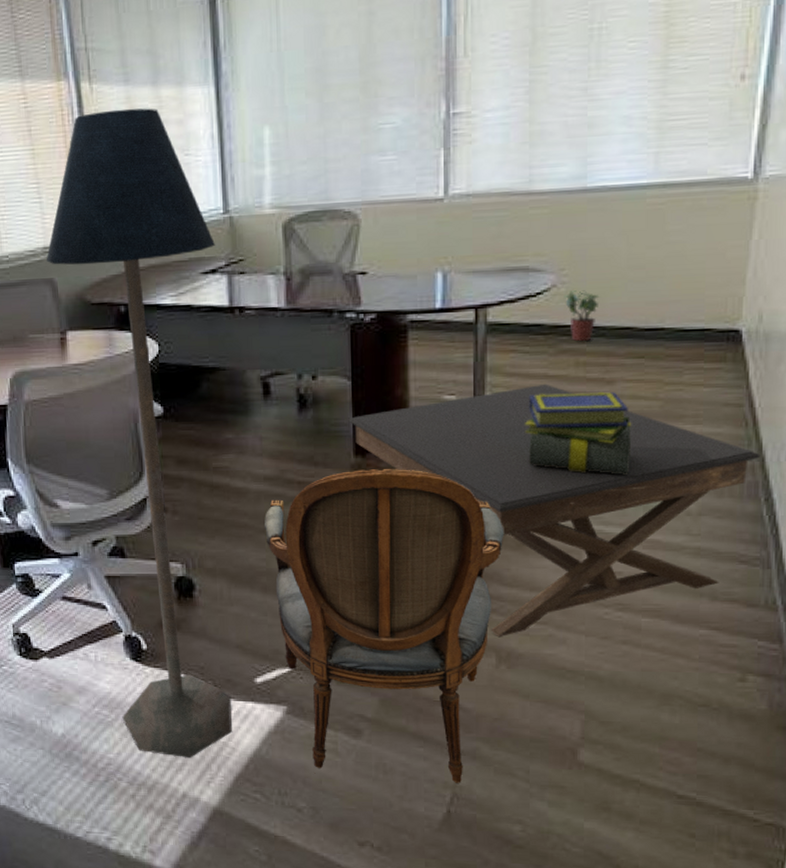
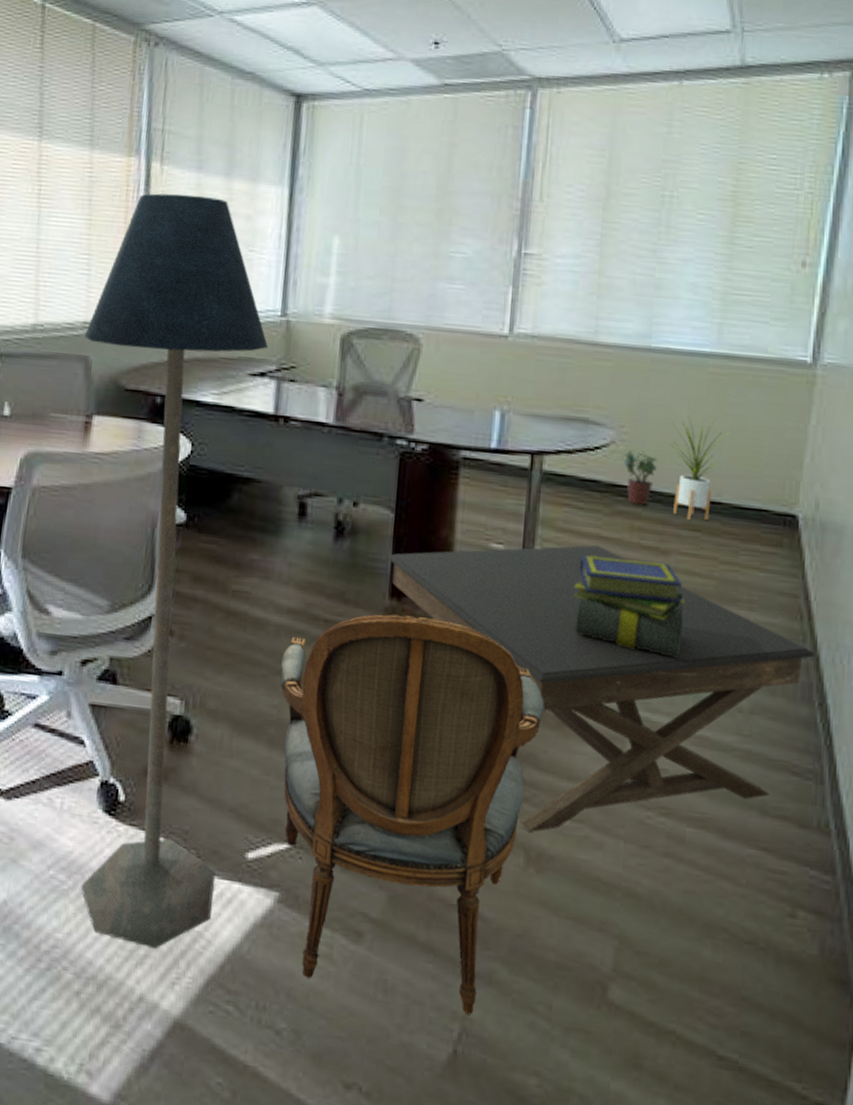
house plant: none [612,248,673,350] -> present [671,416,732,521]

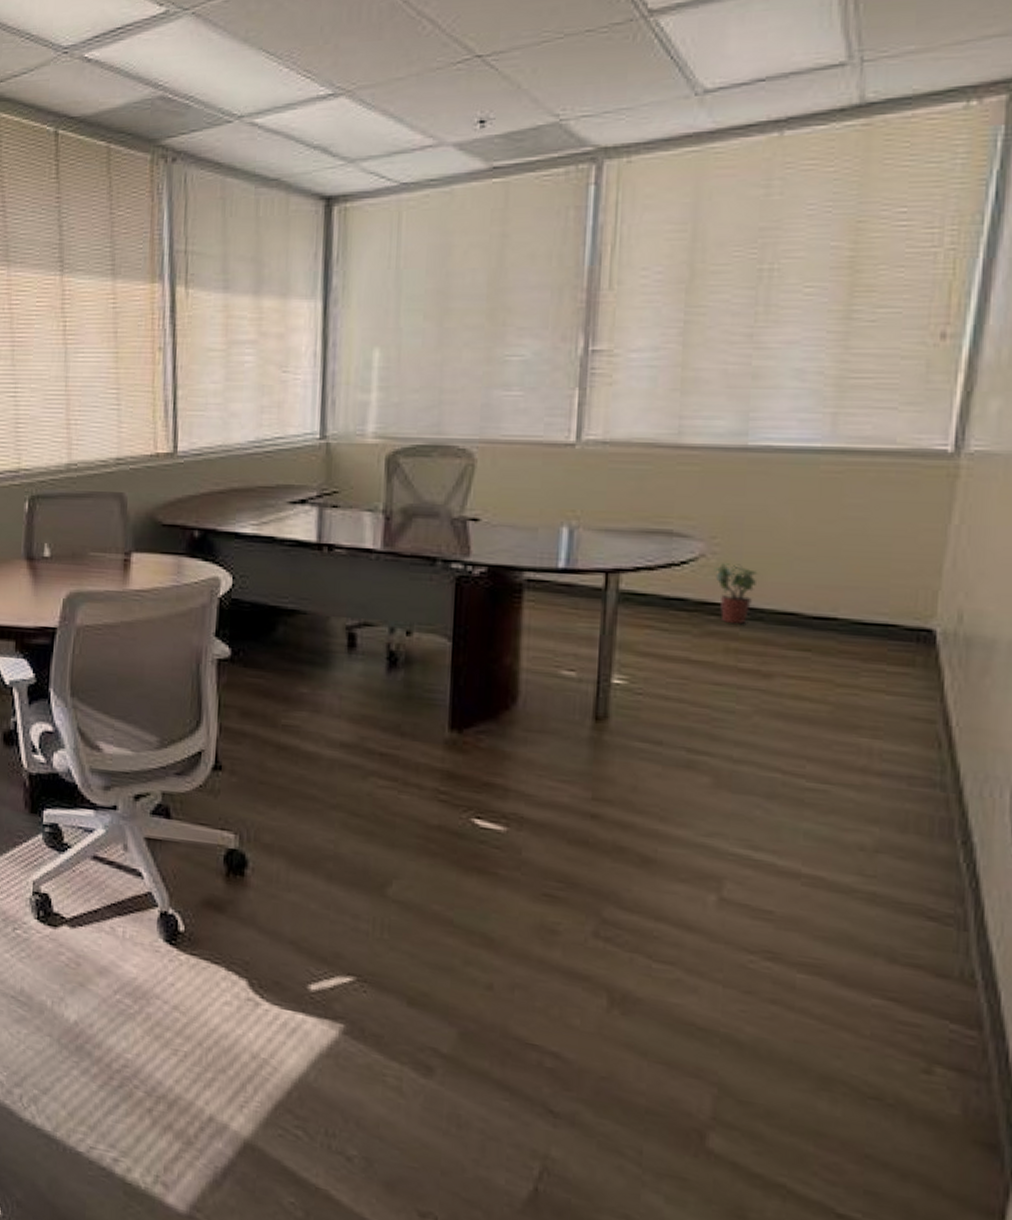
floor lamp: present [80,193,268,948] -> none [117,317,307,1072]
armchair: present [279,614,544,1015] -> none [335,747,627,1155]
coffee table: present [387,545,815,833] -> none [445,669,958,974]
stack of books: present [574,555,684,657] -> none [658,680,792,791]
house plant: present [671,416,732,521] -> none [774,521,851,640]

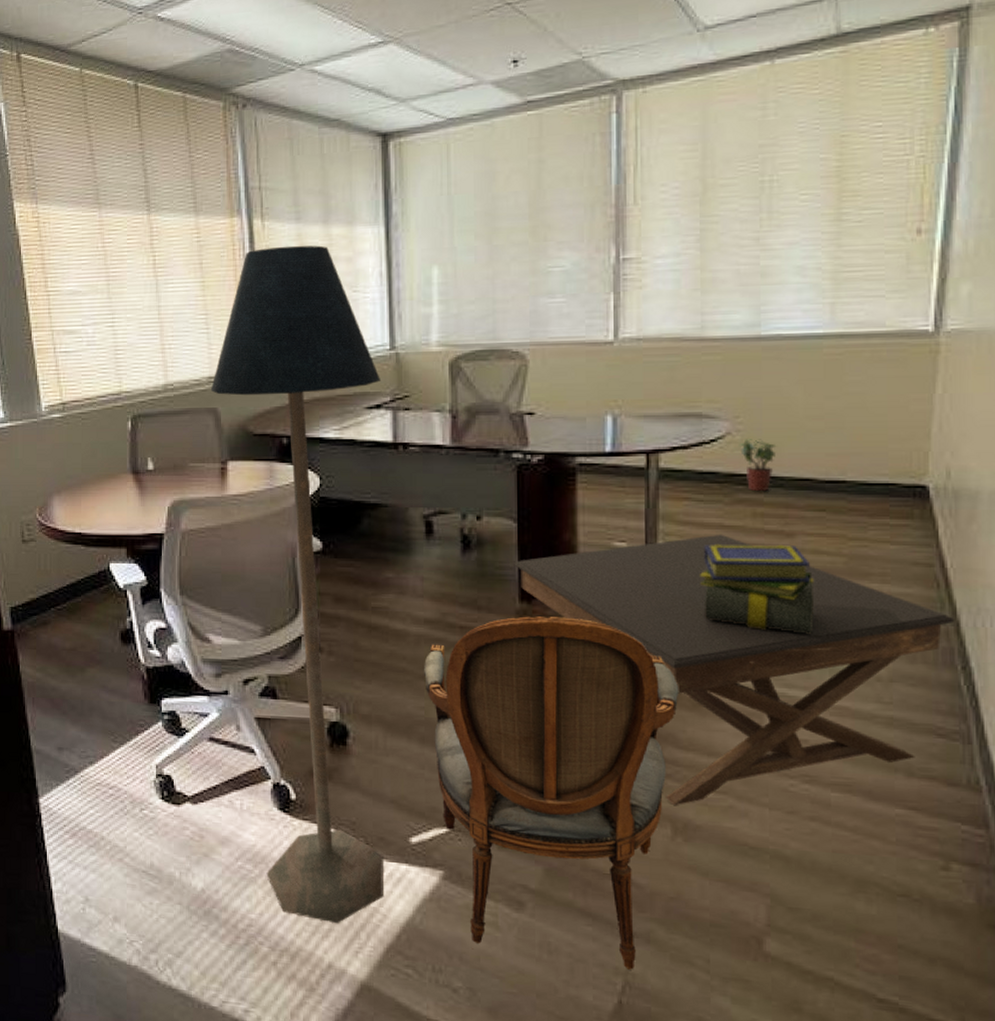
floor lamp: none [117,317,307,1072] -> present [210,245,383,923]
armchair: none [335,747,627,1155] -> present [423,616,679,970]
coffee table: none [445,669,958,974] -> present [514,534,955,806]
stack of books: none [658,680,792,791] -> present [700,544,815,634]

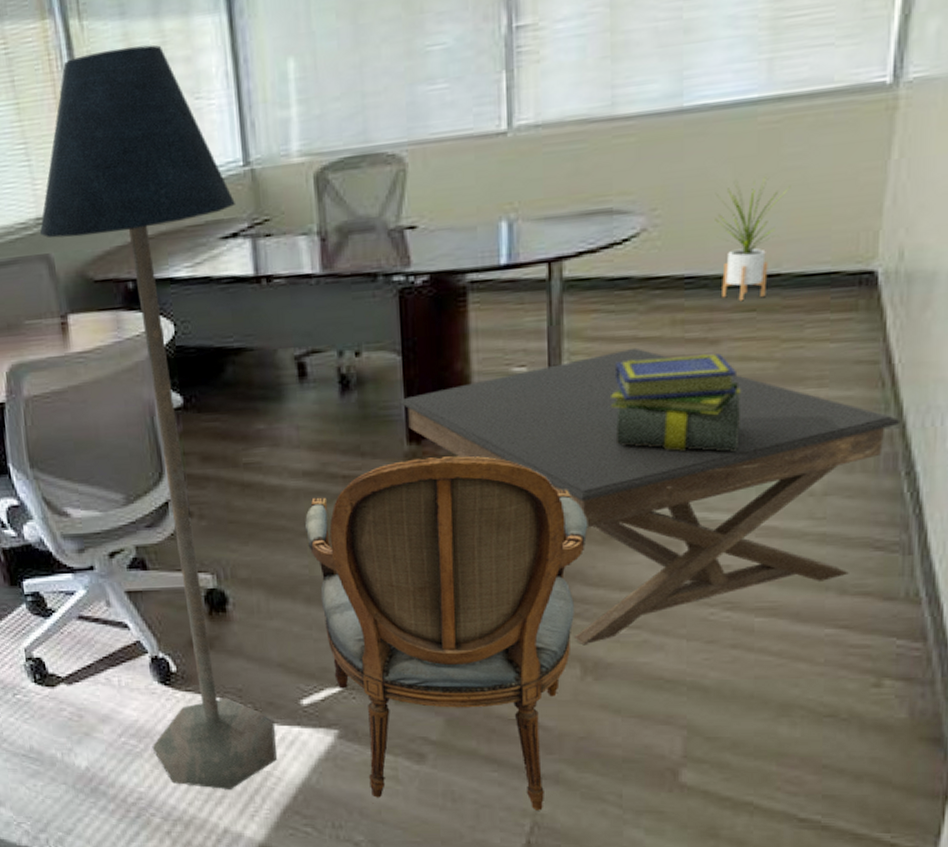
potted plant: present [739,439,777,492] -> none [656,233,700,296]
house plant: none [789,398,852,502] -> present [715,177,791,302]

